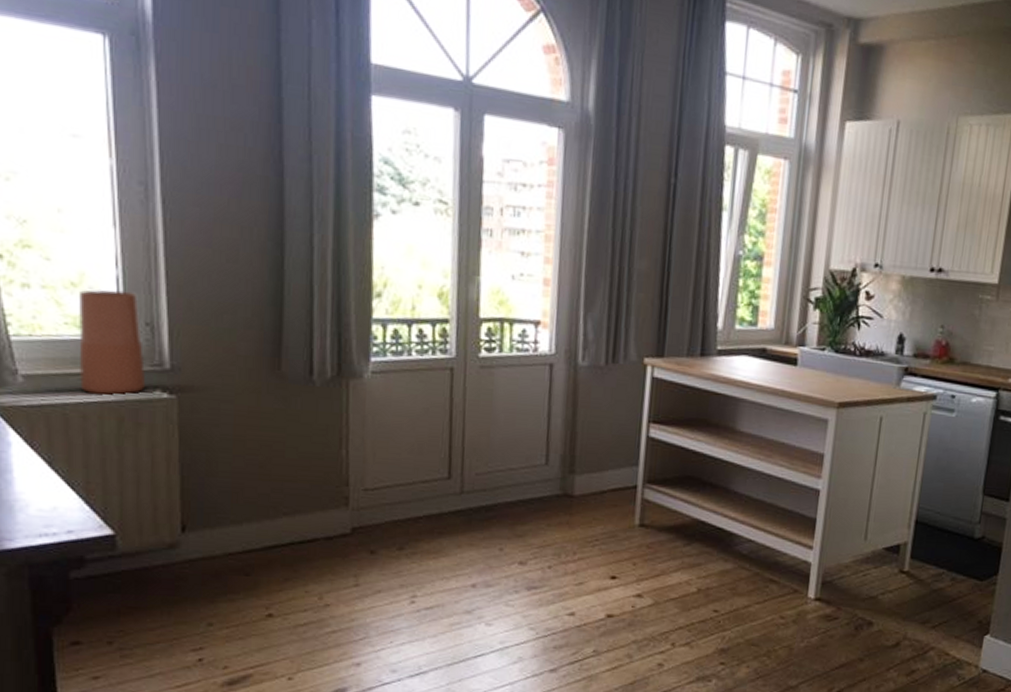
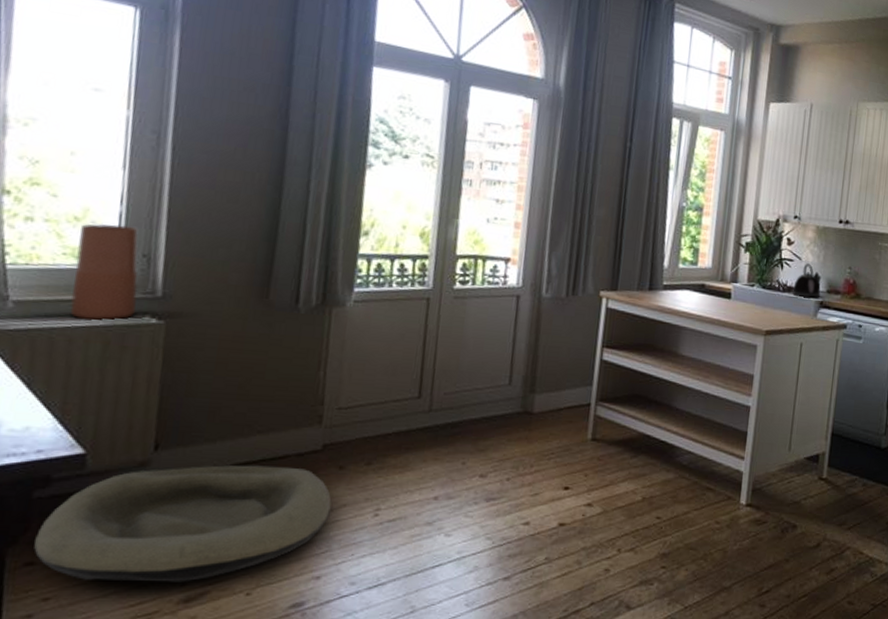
dog bed: none [78,548,366,665] -> present [34,465,332,582]
kettle: none [871,322,906,364] -> present [792,263,821,299]

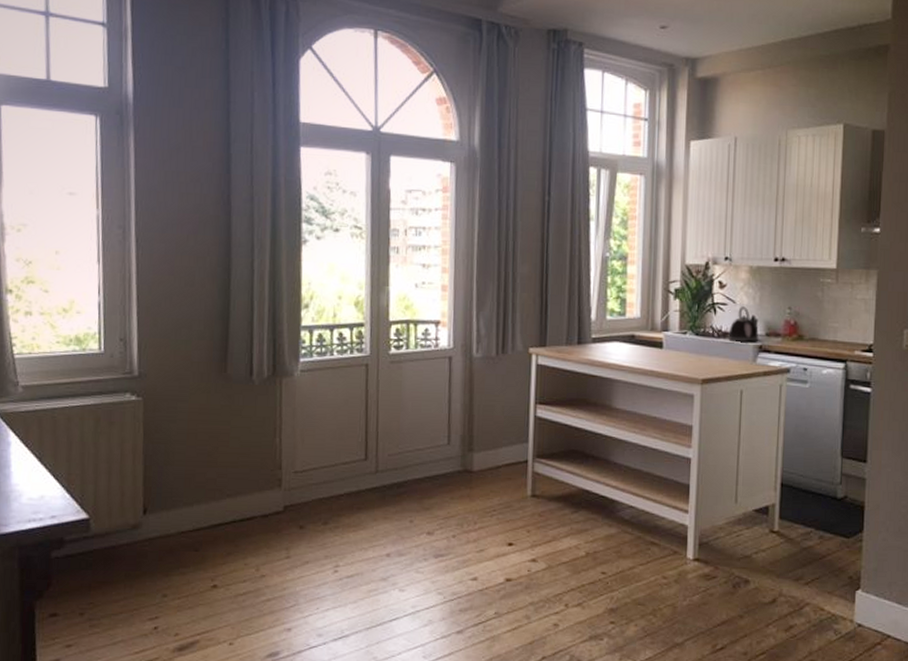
dog bed: present [34,465,332,582] -> none [56,526,296,633]
vase: present [70,223,139,321] -> none [66,313,119,400]

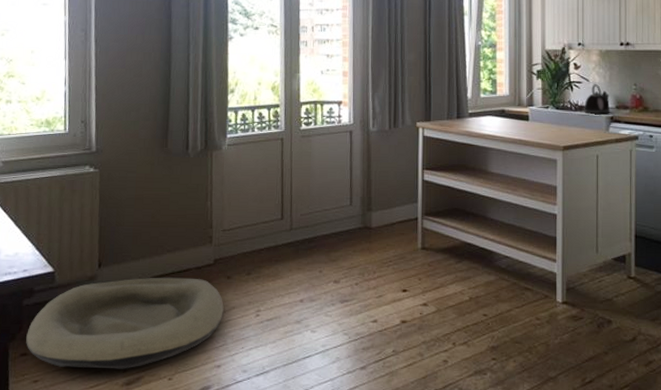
dog bed: none [56,526,296,633] -> present [26,277,224,369]

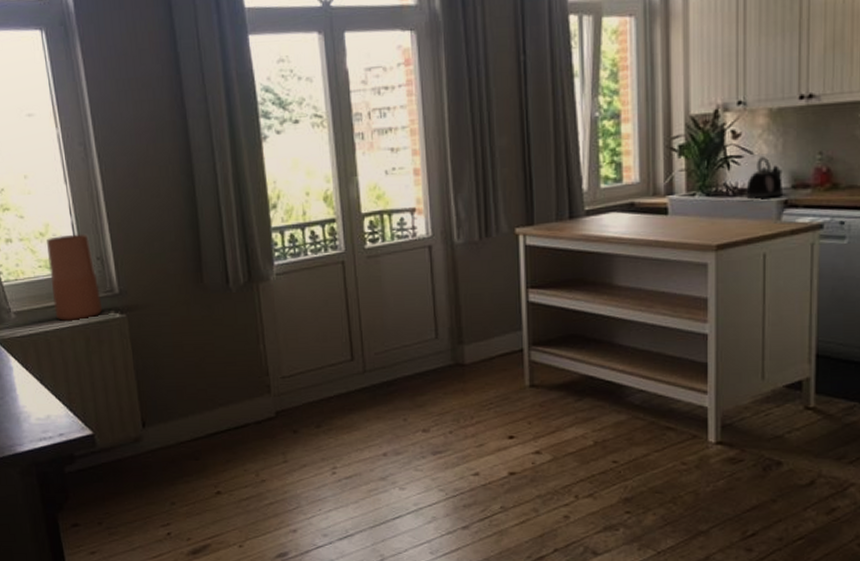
dog bed: present [26,277,224,369] -> none [74,434,293,538]
vase: none [38,100,80,172] -> present [47,233,103,321]

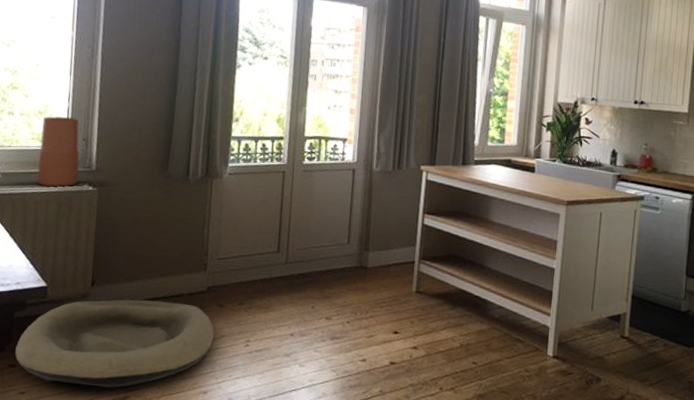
dog bed: none [74,434,293,538] -> present [15,299,214,388]
kettle: present [746,157,784,200] -> none [591,140,619,173]

